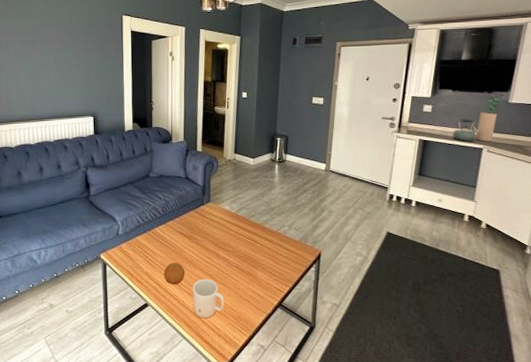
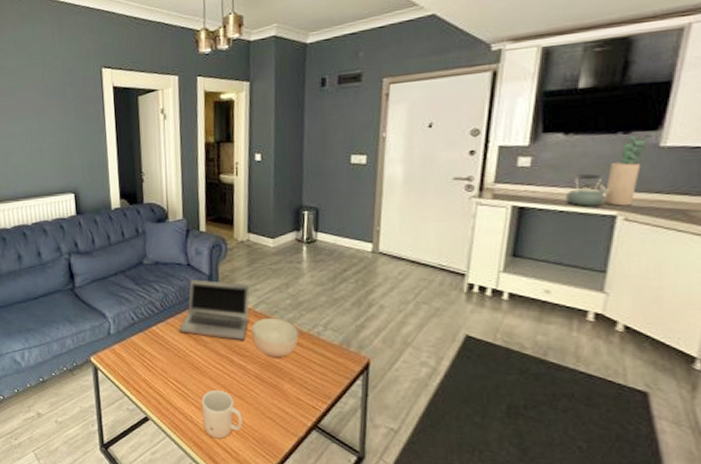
fruit: present [163,263,185,284] -> none [165,369,192,395]
laptop: none [177,190,234,239] -> present [179,280,250,341]
bowl: none [234,220,271,252] -> present [251,317,300,358]

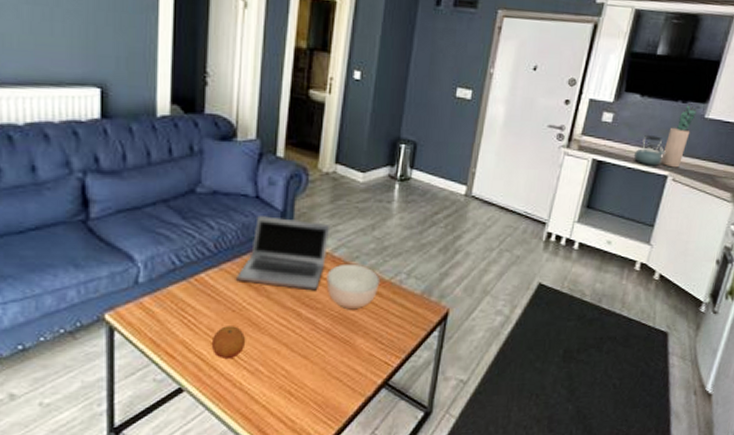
fruit: none [165,369,192,395] -> present [211,326,246,358]
mug: present [201,390,243,439] -> none [254,349,304,407]

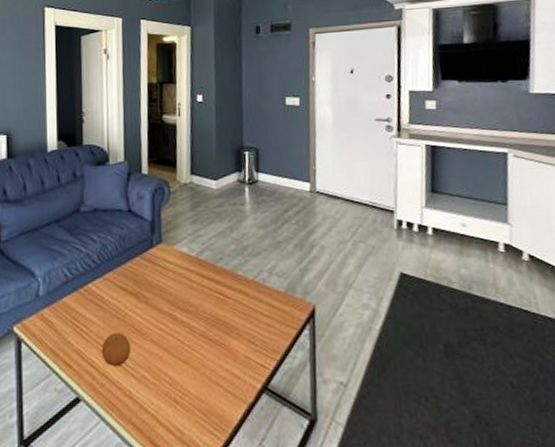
laptop: present [236,216,331,291] -> none [118,227,194,295]
bowl: present [326,263,381,310] -> none [195,265,245,312]
kettle: present [633,134,666,166] -> none [466,115,499,145]
vase: present [660,103,697,168] -> none [495,82,520,145]

